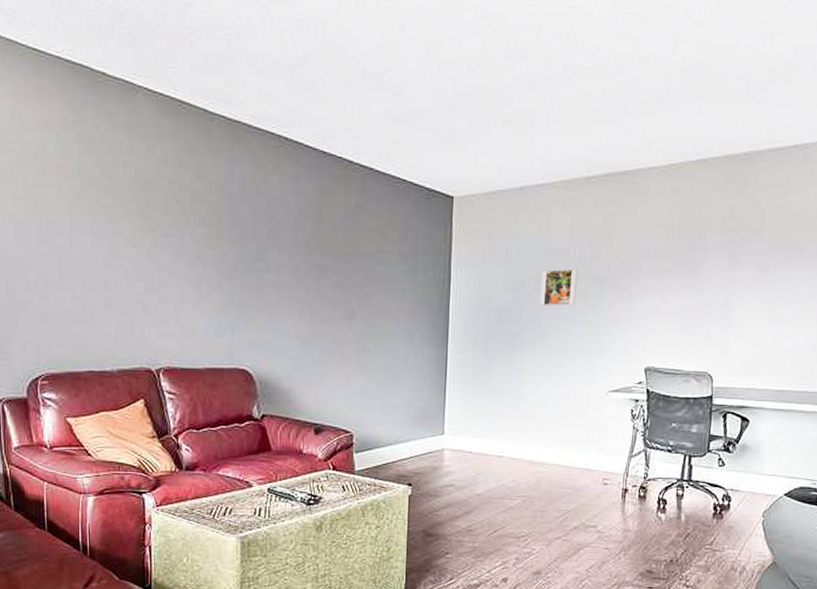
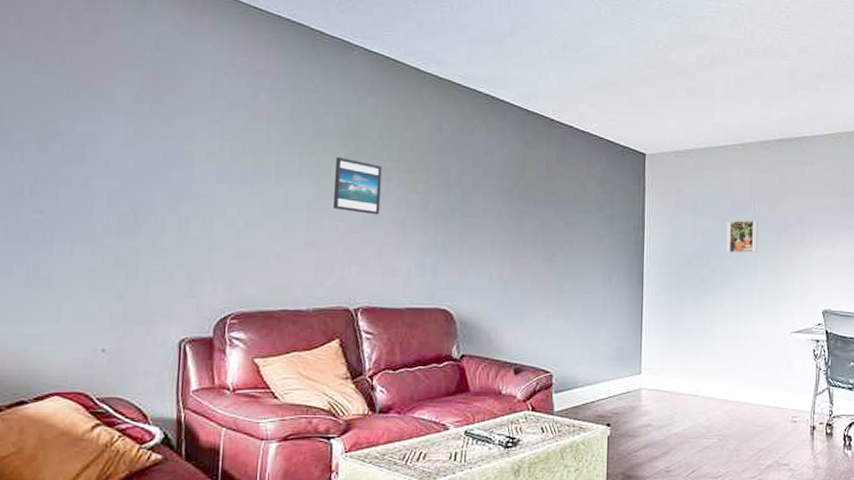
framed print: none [128,213,175,273] -> present [334,157,383,215]

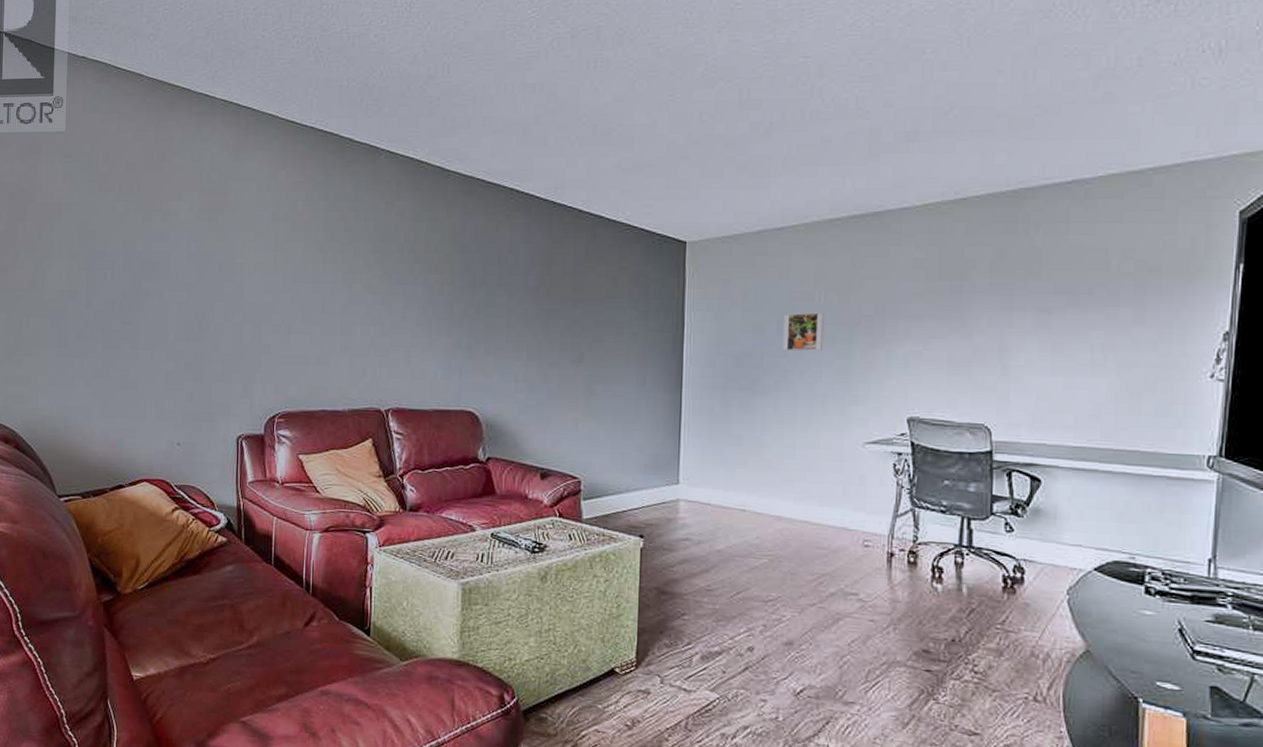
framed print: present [334,157,383,215] -> none [365,262,409,318]

